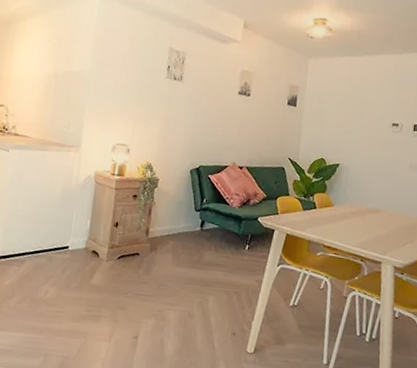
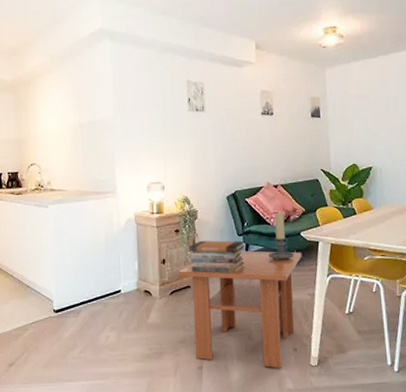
coffee table: none [129,227,256,350] -> present [178,251,302,368]
book stack: none [142,210,201,249] -> present [189,240,245,274]
candle holder: none [222,194,248,243] -> present [268,212,294,261]

